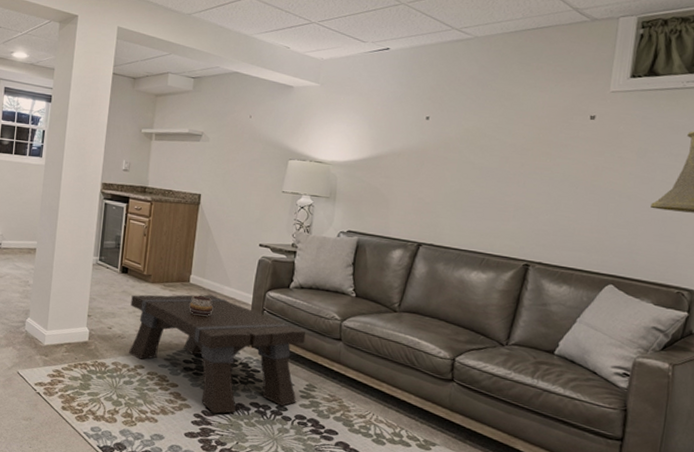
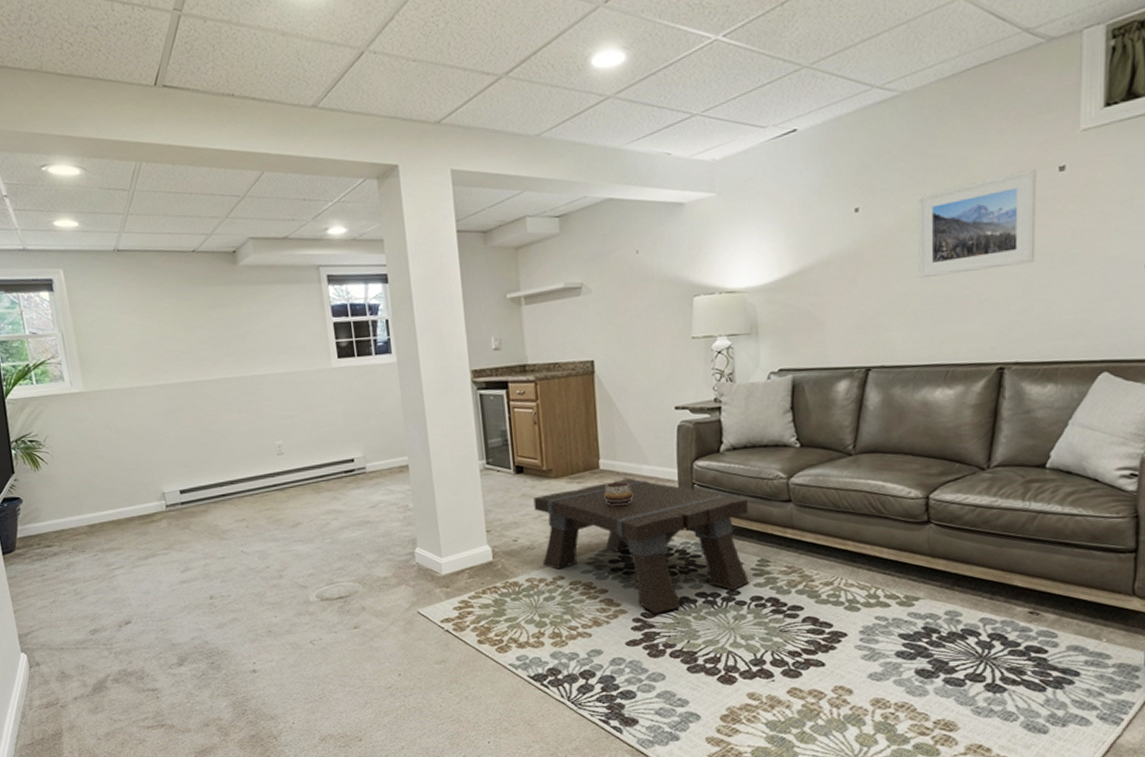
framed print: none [469,113,572,186] -> present [918,169,1036,279]

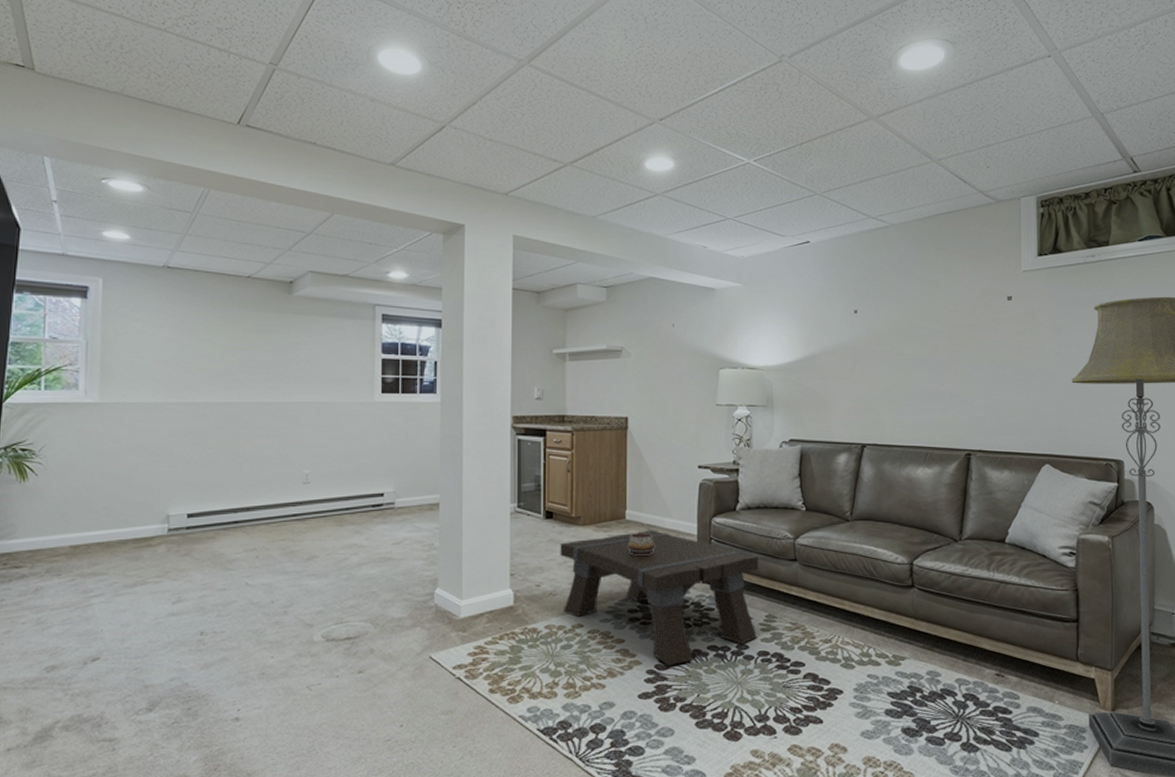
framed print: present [918,169,1036,279] -> none [903,296,992,373]

